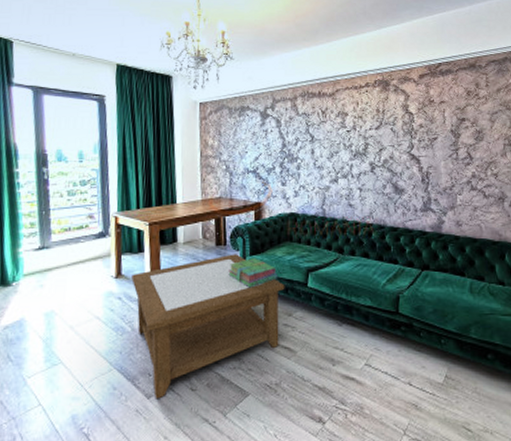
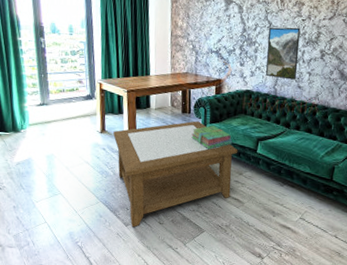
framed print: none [310,139,347,198] -> present [266,27,301,80]

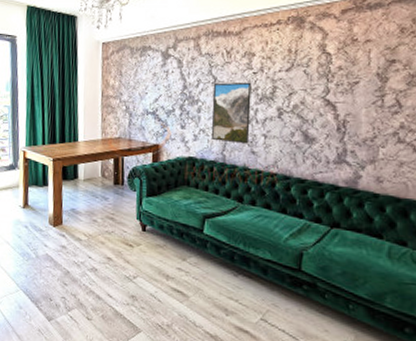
coffee table: present [113,121,238,228] -> none [37,194,181,323]
stack of books: present [191,125,233,150] -> none [125,199,174,229]

